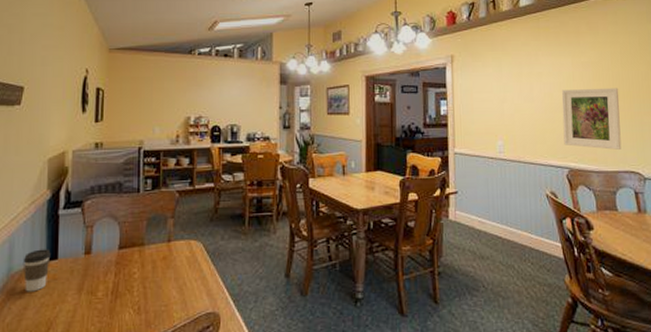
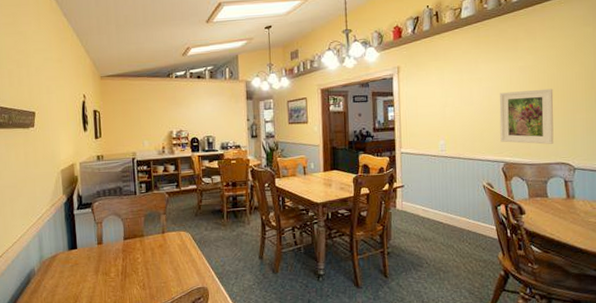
coffee cup: present [23,249,51,292] -> none [50,241,71,274]

